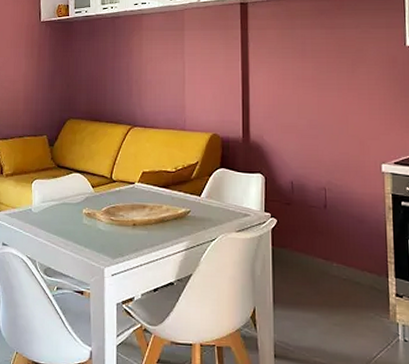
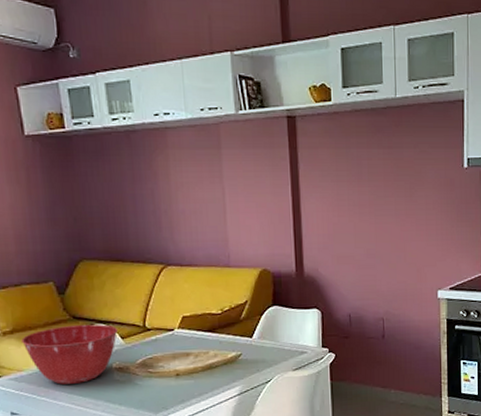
mixing bowl: none [18,172,91,224] -> present [21,324,119,385]

